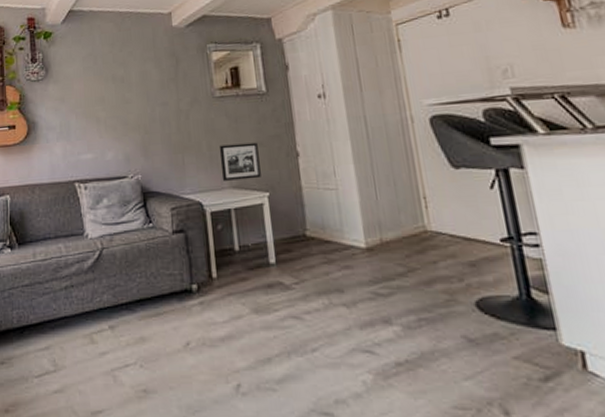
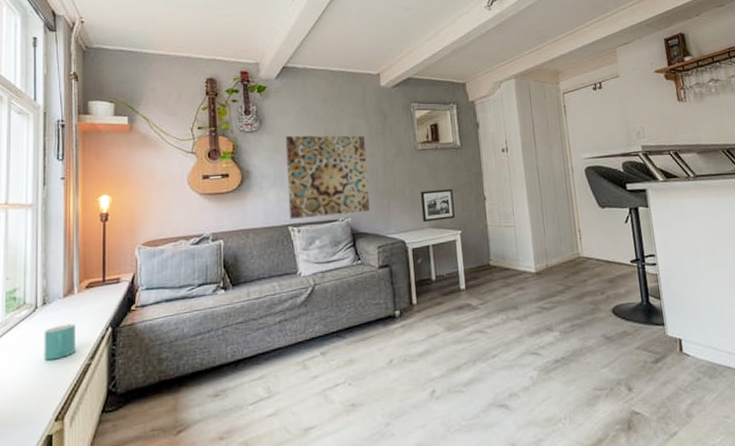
wall art: none [71,82,162,175] -> present [285,135,370,219]

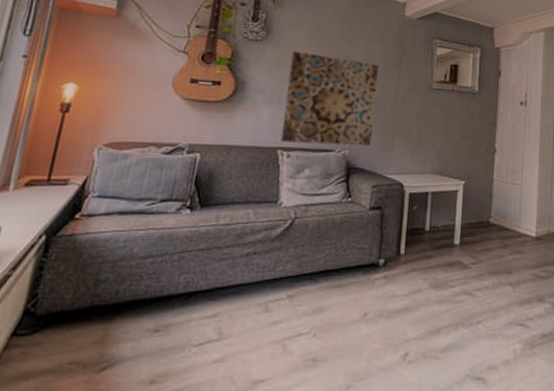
picture frame: present [420,188,455,222] -> none [425,133,463,168]

